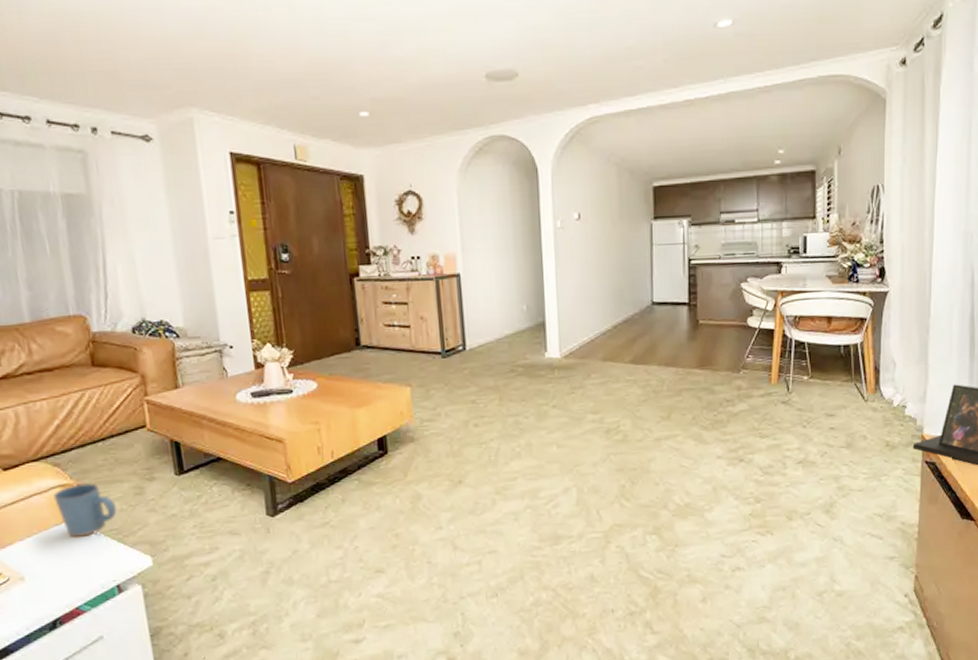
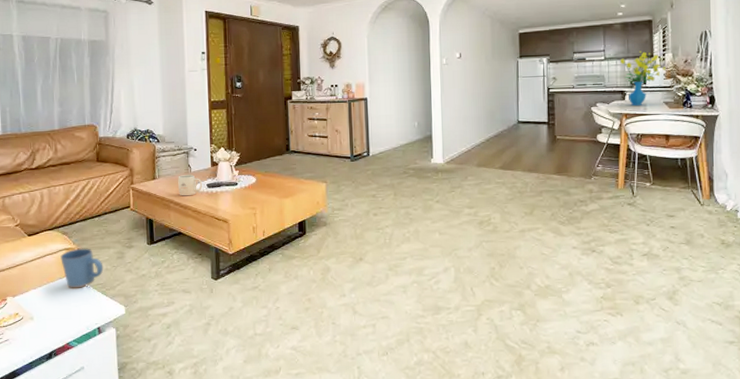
mug: none [209,380,246,410] -> present [177,175,203,196]
bouquet: none [777,210,830,281] -> present [620,50,666,106]

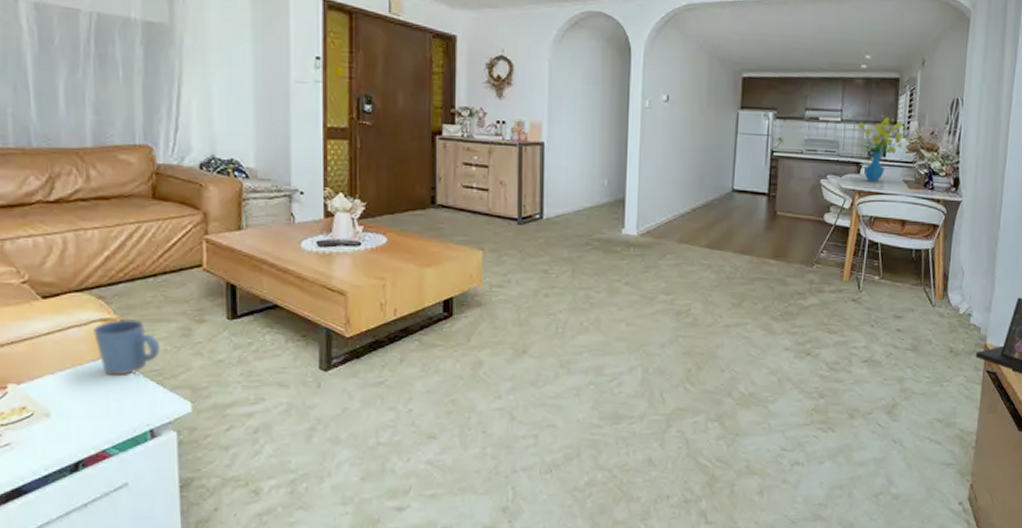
mug: present [177,175,203,196] -> none [273,226,311,256]

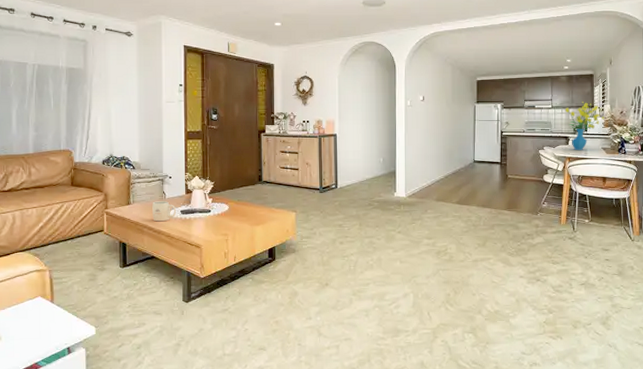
mug: present [93,319,160,375] -> none [31,270,75,309]
mug: none [273,226,311,256] -> present [151,201,177,222]

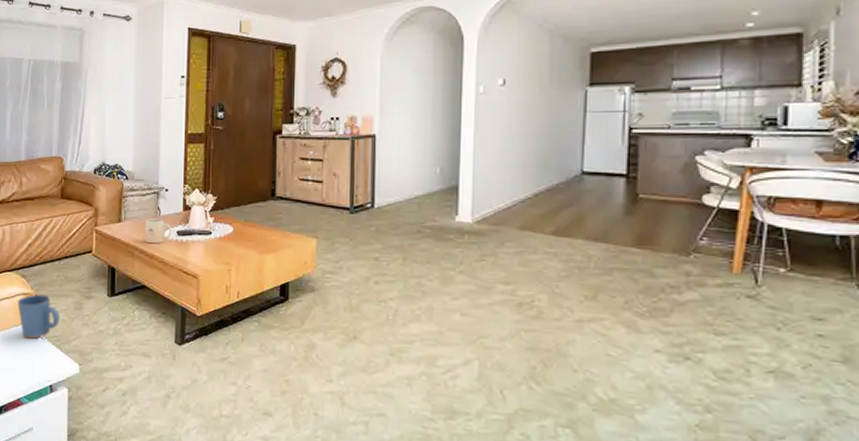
mug: none [31,270,75,309] -> present [17,294,60,339]
bouquet: present [565,101,604,150] -> none [747,77,822,156]

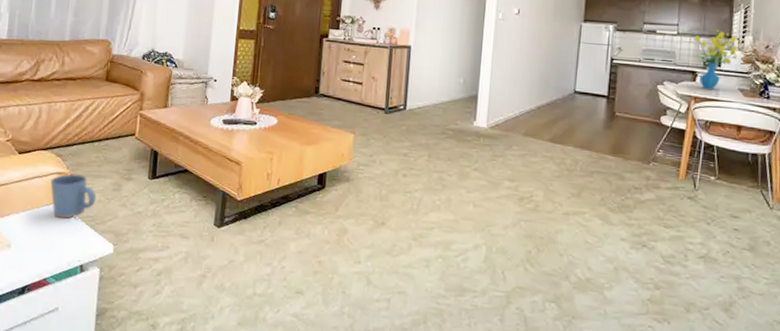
mug: present [144,219,172,244] -> none [190,106,219,131]
bouquet: none [747,77,822,156] -> present [694,29,744,89]

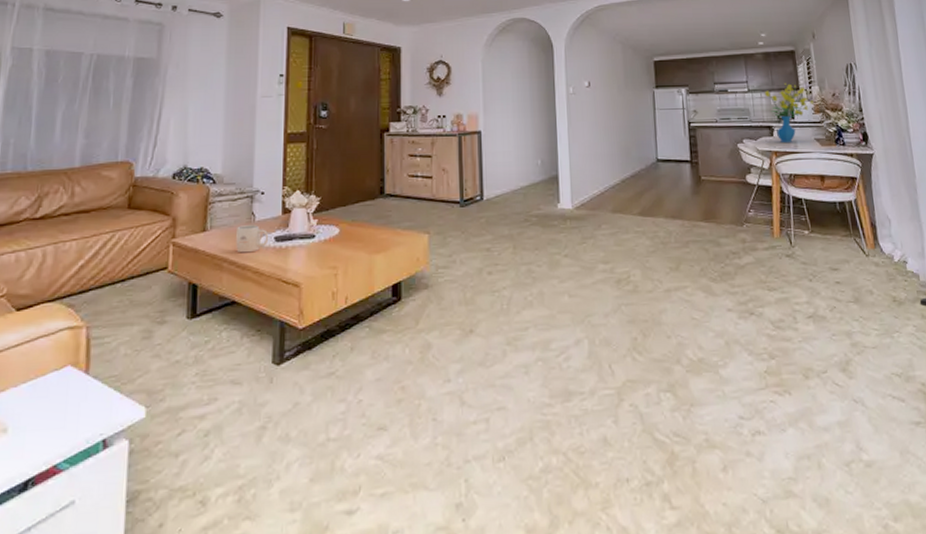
mug: present [50,174,97,219] -> none [60,325,121,384]
mug: none [190,106,219,131] -> present [235,225,269,253]

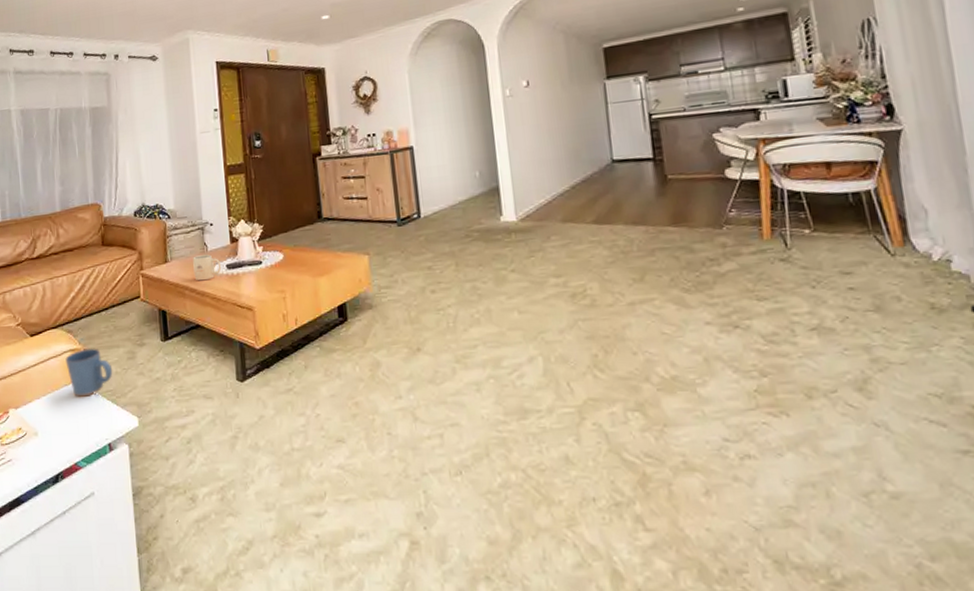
mug: none [60,325,121,384] -> present [65,348,113,397]
bouquet: present [765,82,814,142] -> none [747,53,815,127]

